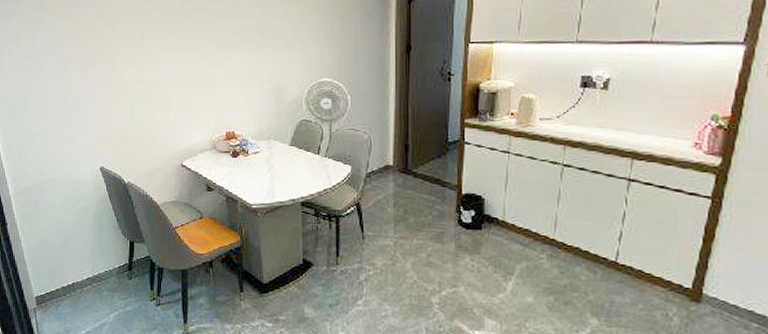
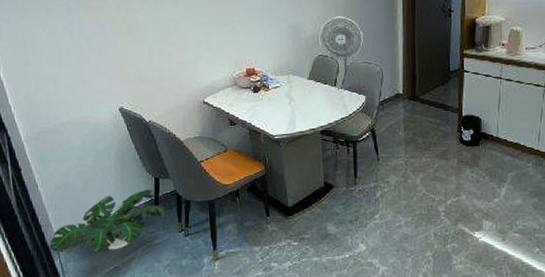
potted plant: none [27,253,140,316] -> present [49,189,167,254]

